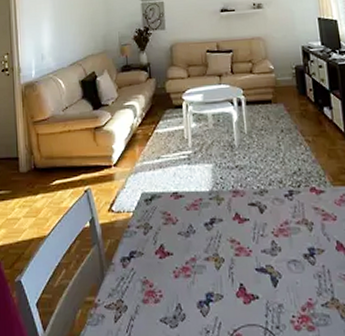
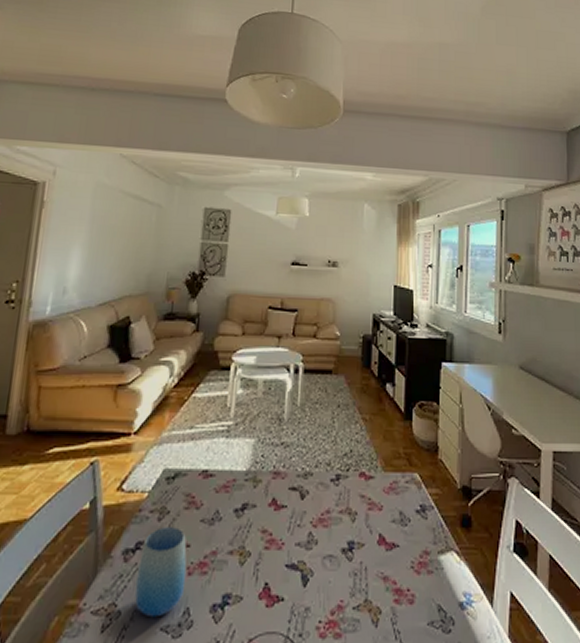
cup: none [134,239,175,311] -> present [133,527,187,618]

